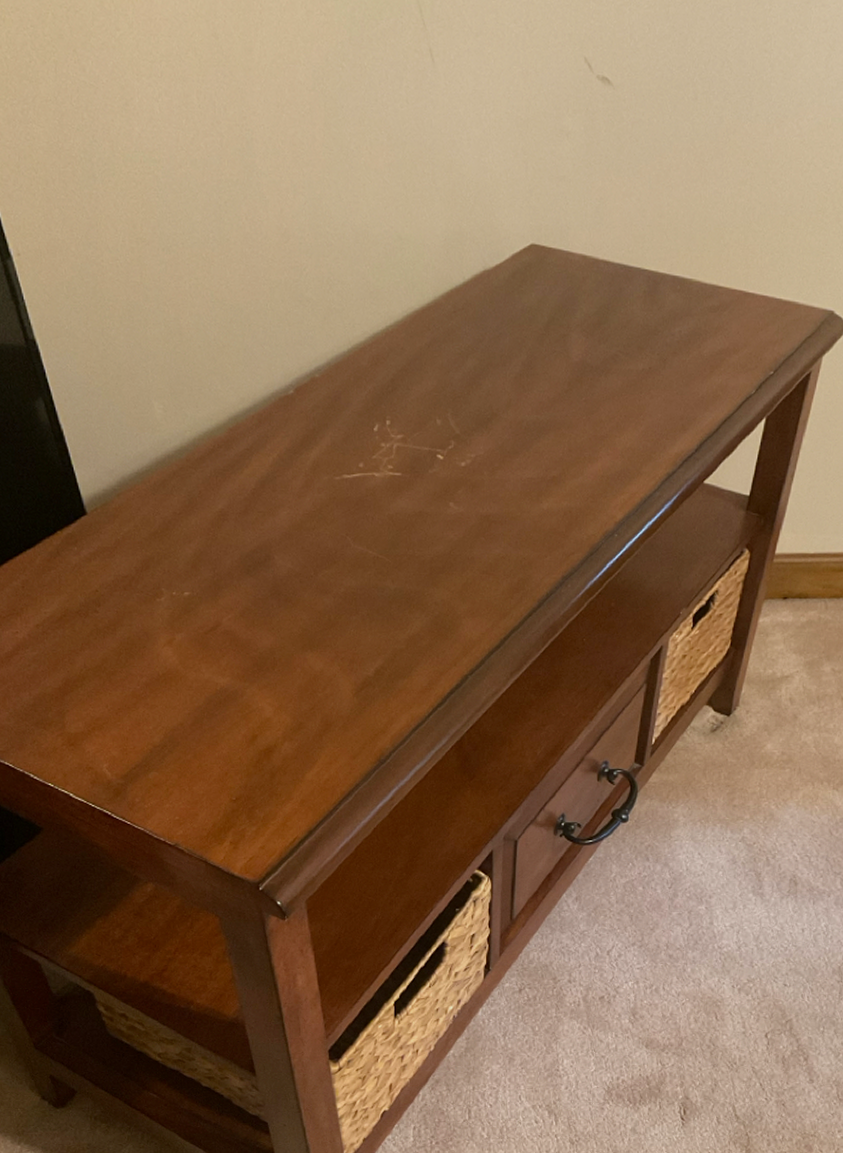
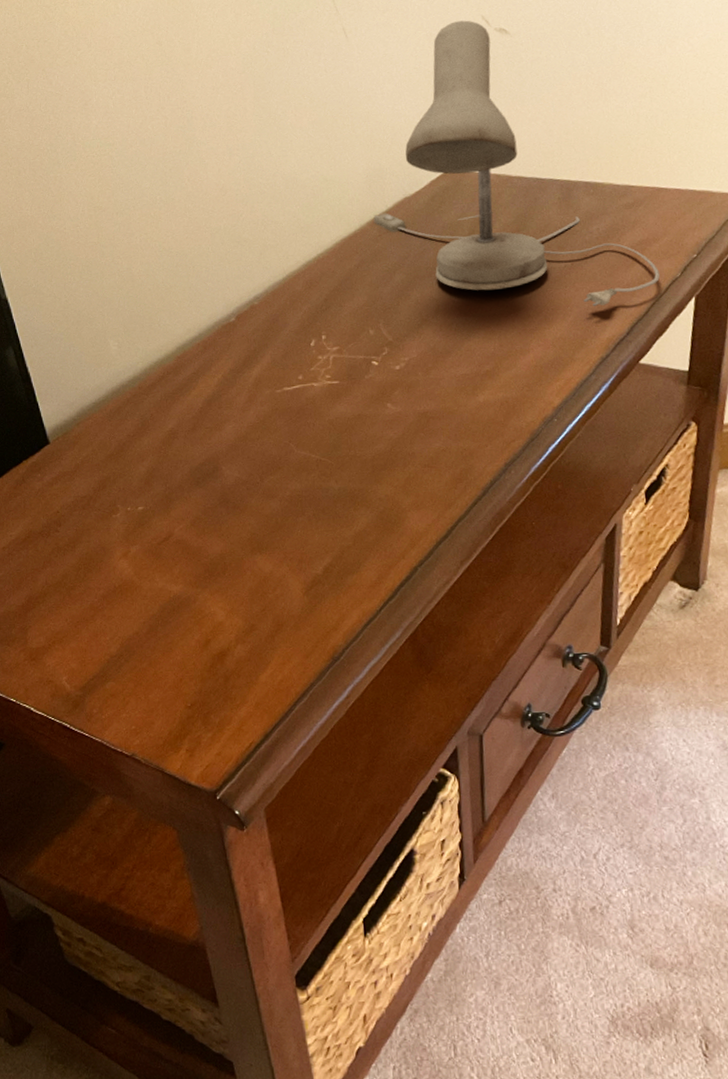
desk lamp: none [449,60,736,418] -> present [373,20,661,307]

